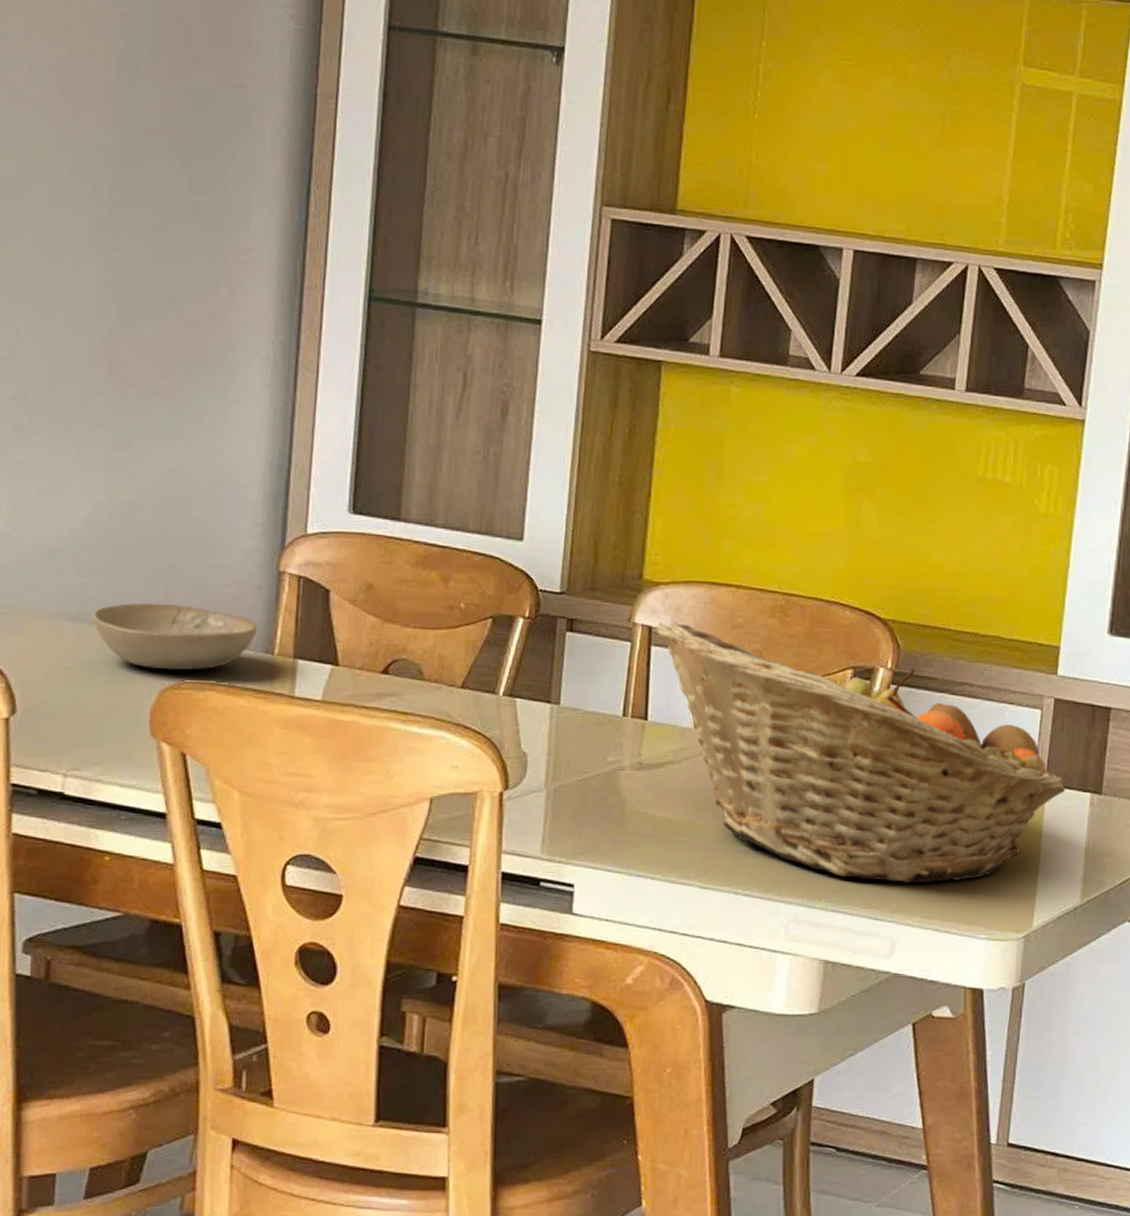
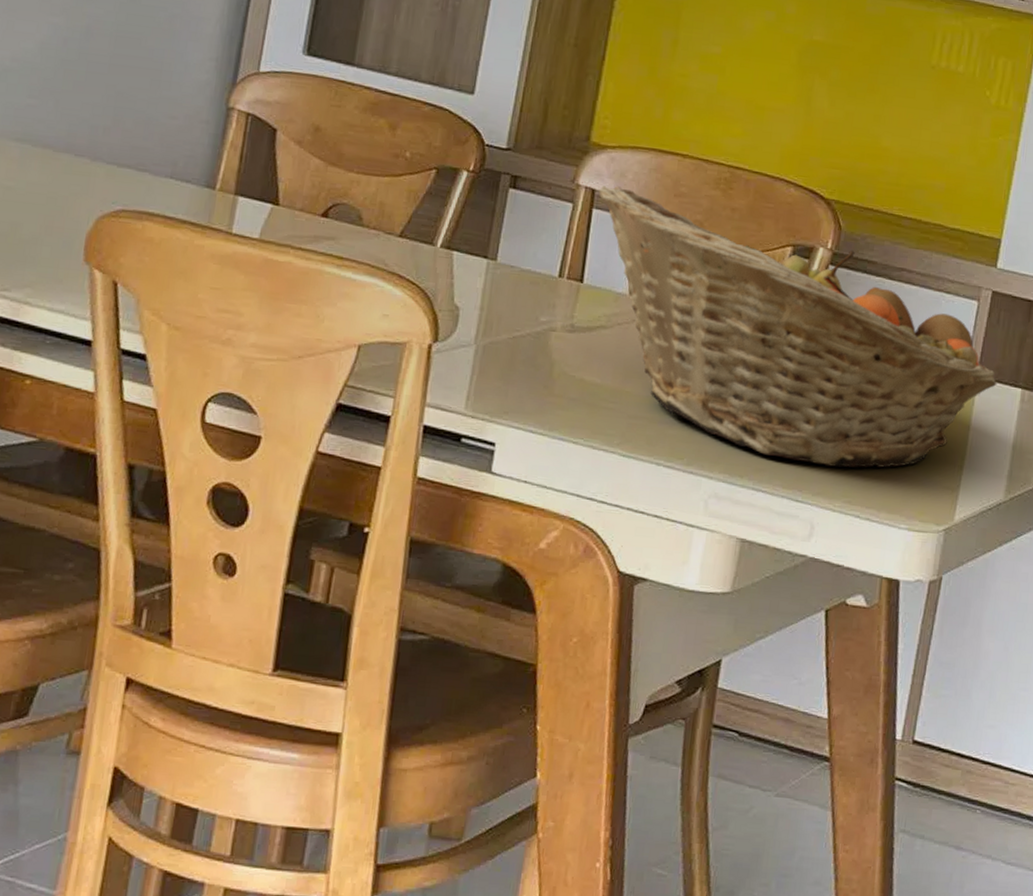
bowl: present [92,603,258,670] -> none [37,127,202,200]

